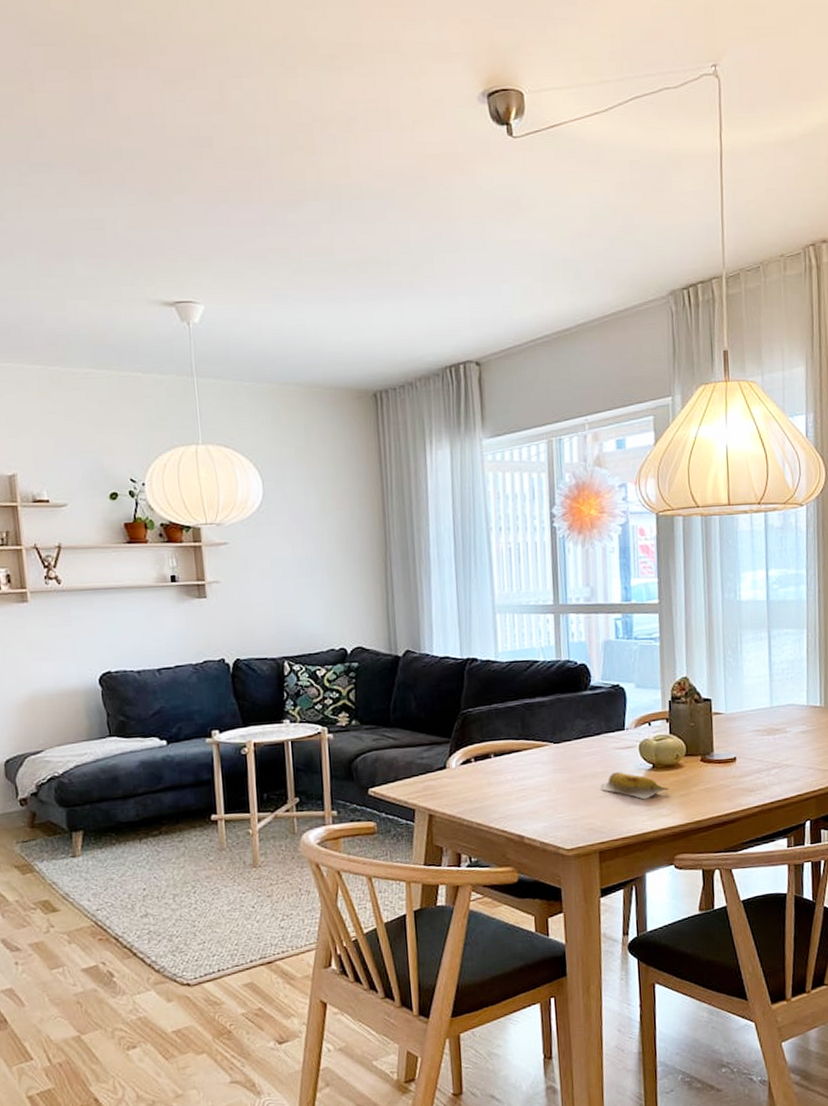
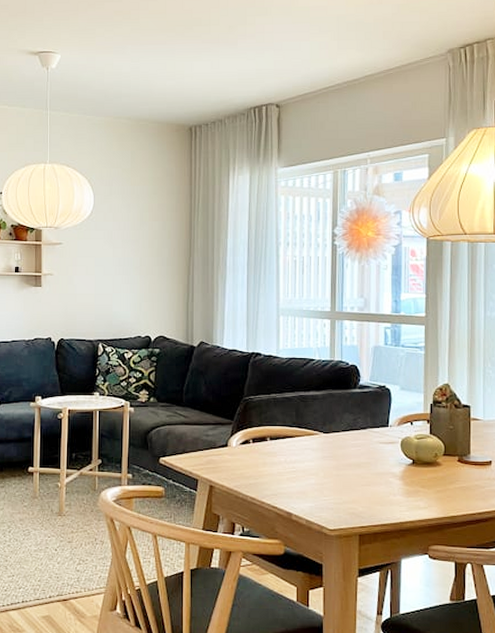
banana: present [601,772,670,800] -> none [364,464,427,492]

